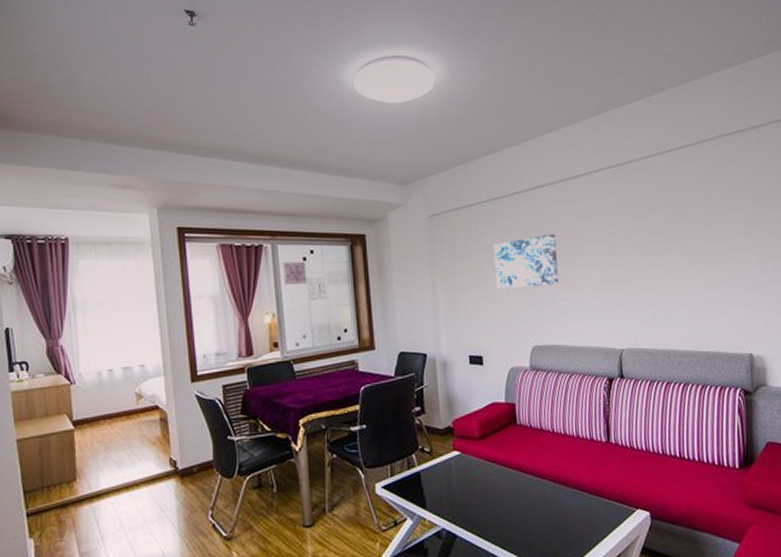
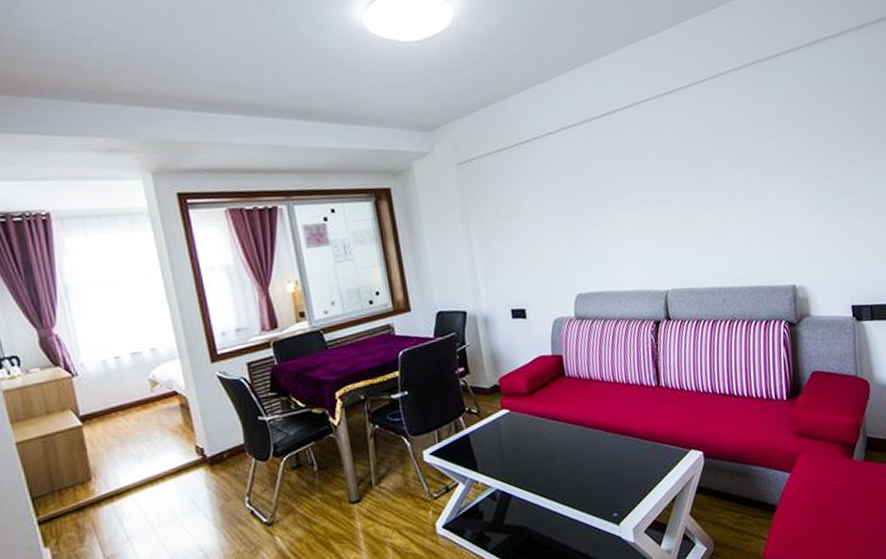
wall art: present [493,234,559,290] -> none [528,175,599,238]

